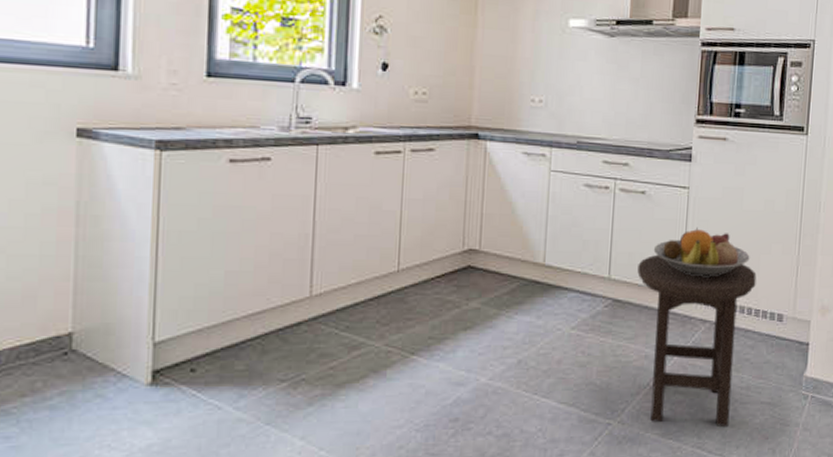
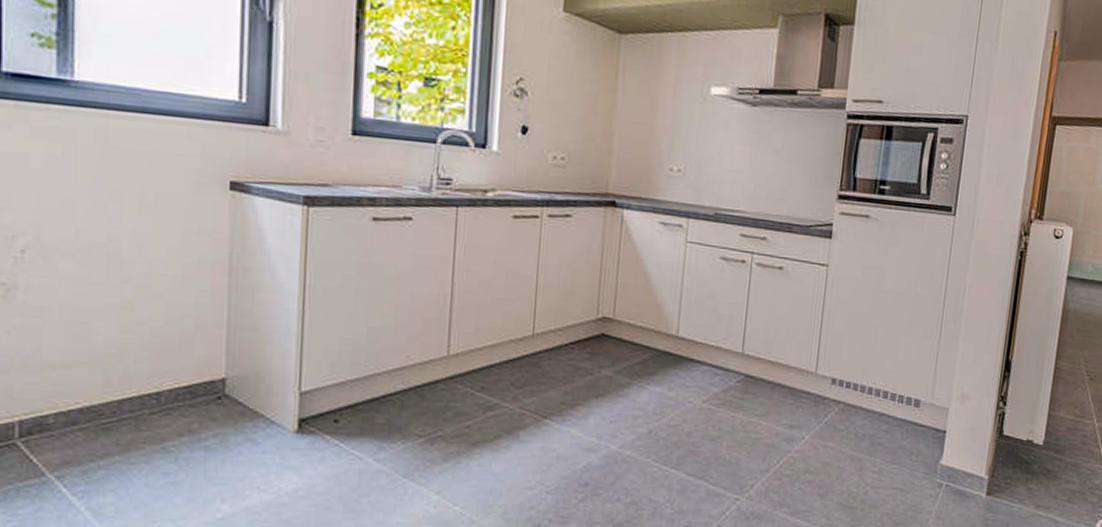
stool: present [637,254,757,428] -> none [771,331,895,511]
fruit bowl: present [653,227,750,276] -> none [788,305,888,357]

